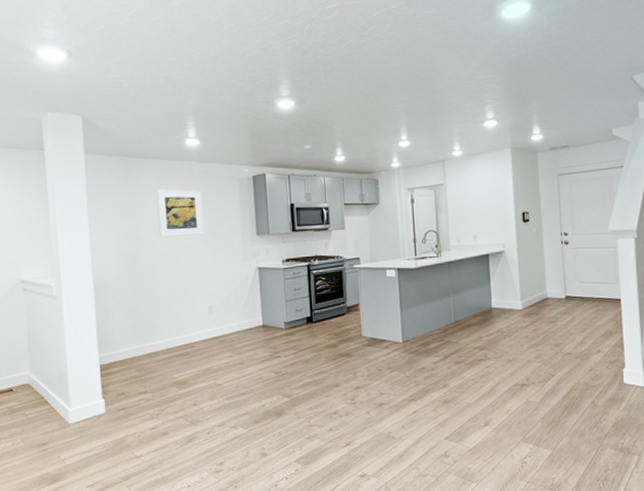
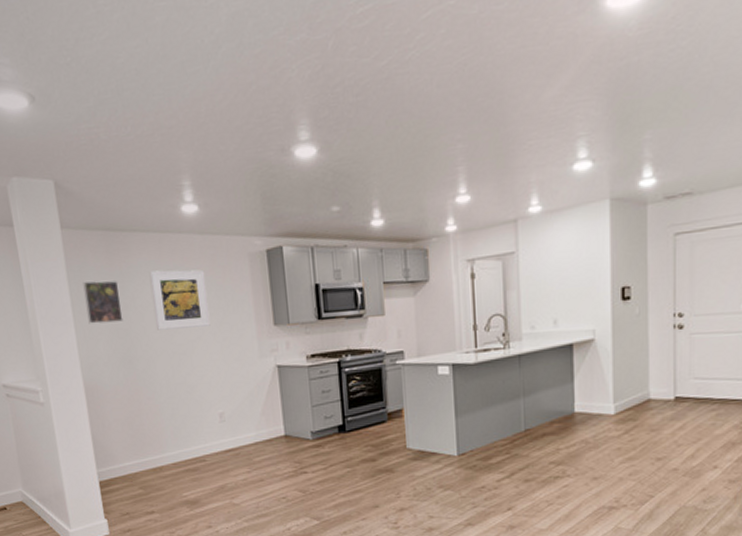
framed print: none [99,196,132,231] -> present [83,280,123,324]

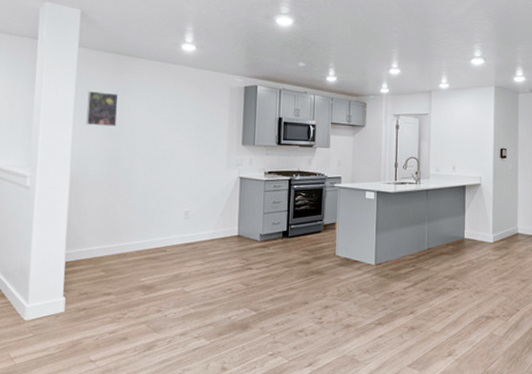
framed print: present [149,269,211,330] -> none [144,90,192,139]

